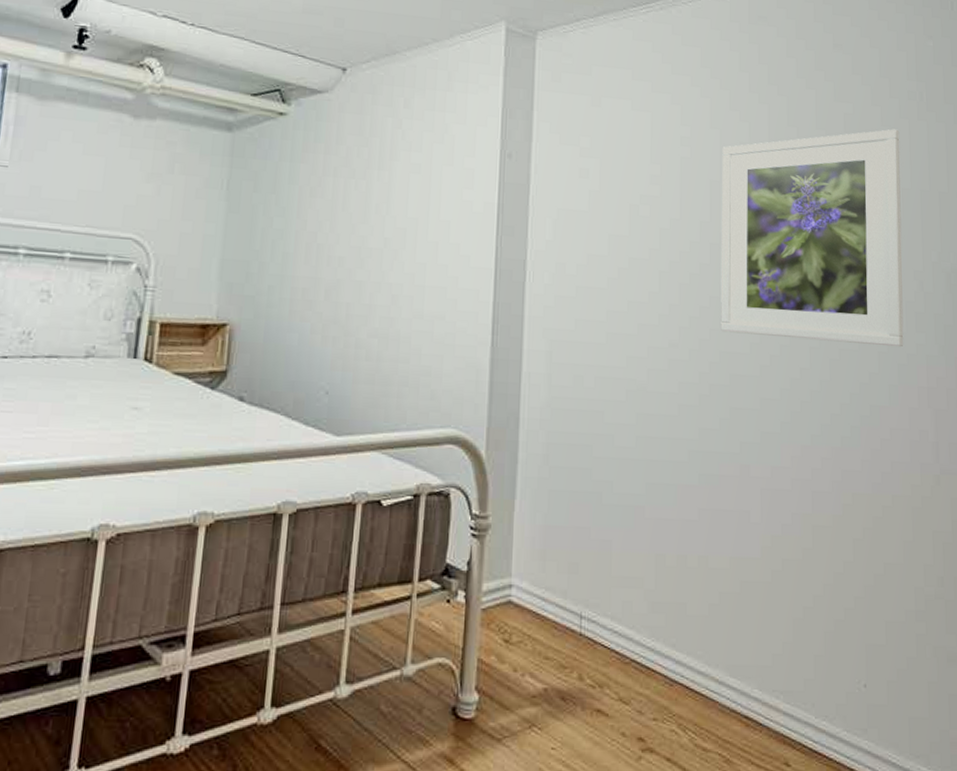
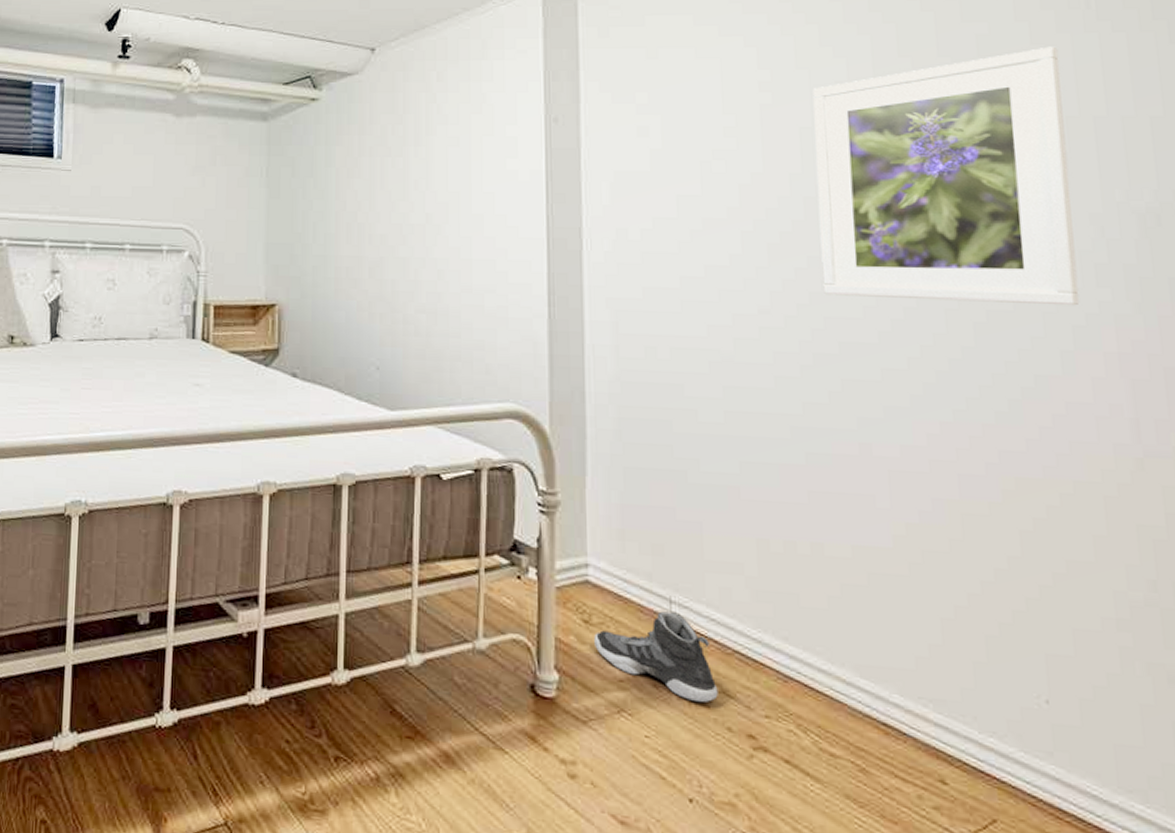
sneaker: none [513,627,616,710] -> present [594,611,718,702]

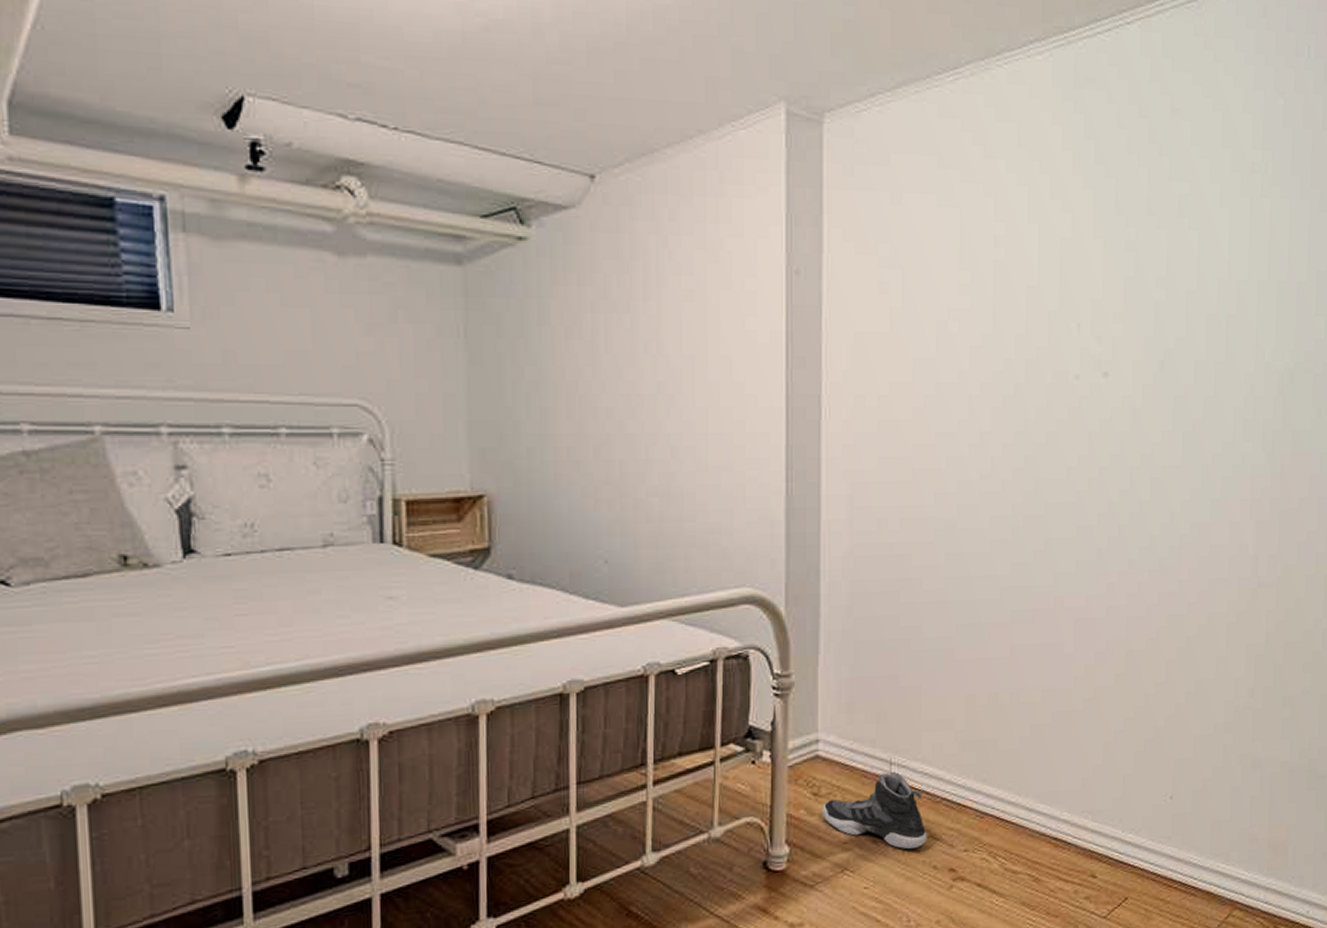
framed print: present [813,46,1080,306] -> none [1036,210,1240,459]

